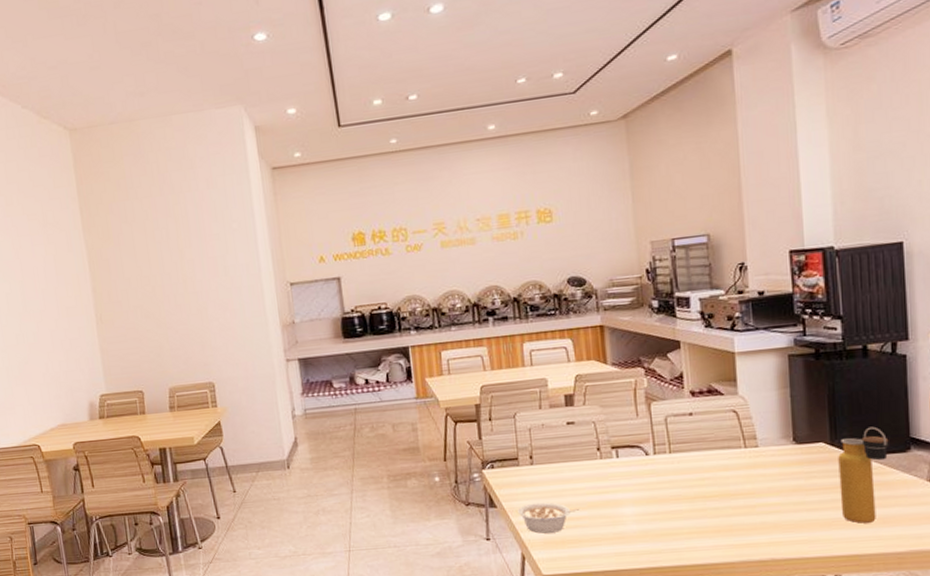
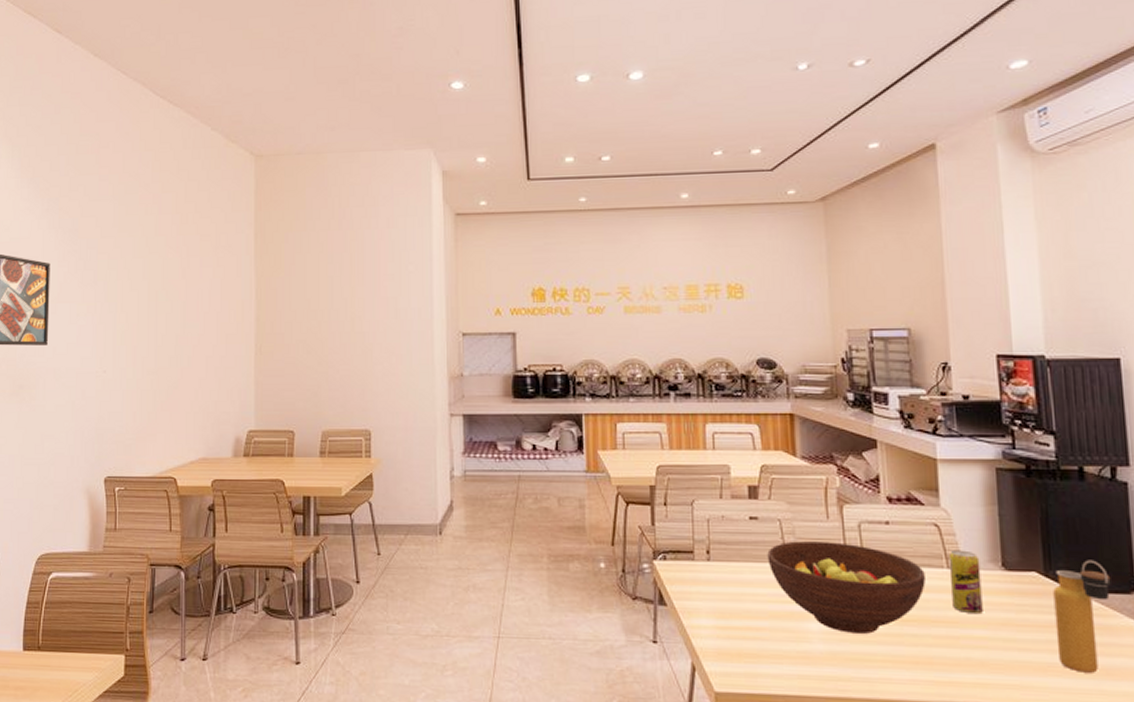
legume: present [518,502,580,534] -> none [690,605,760,643]
fruit bowl: none [584,436,726,513] -> present [767,541,926,634]
beverage can: none [745,430,776,485] -> present [948,550,983,615]

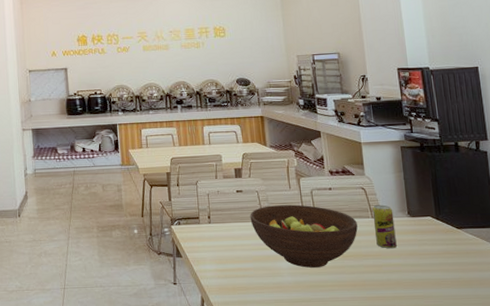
water bottle: present [1053,560,1111,673] -> none [442,206,480,284]

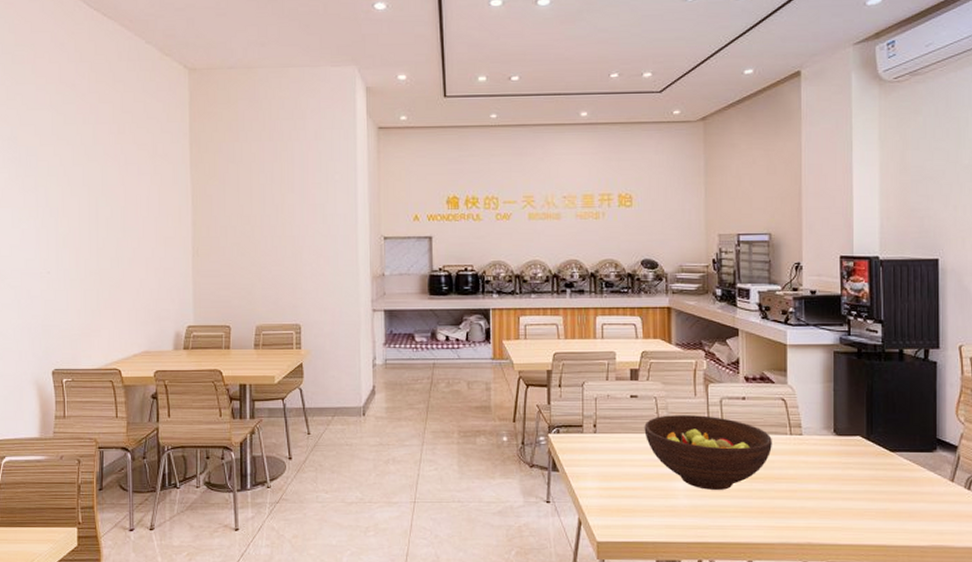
beverage can: present [372,204,397,249] -> none [791,419,817,472]

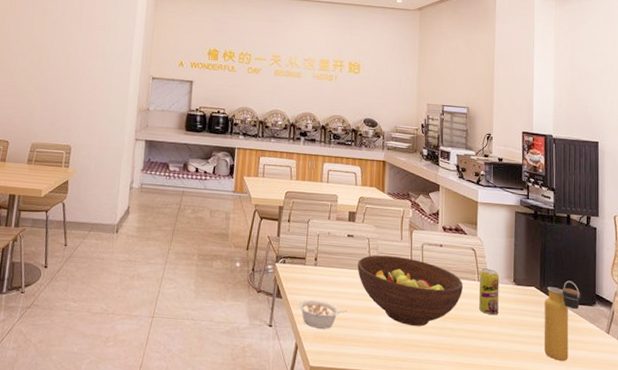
legume: none [578,470,636,501] -> present [298,299,348,329]
beverage can: none [791,419,817,472] -> present [479,268,500,316]
water bottle: none [872,425,918,516] -> present [543,280,581,361]

